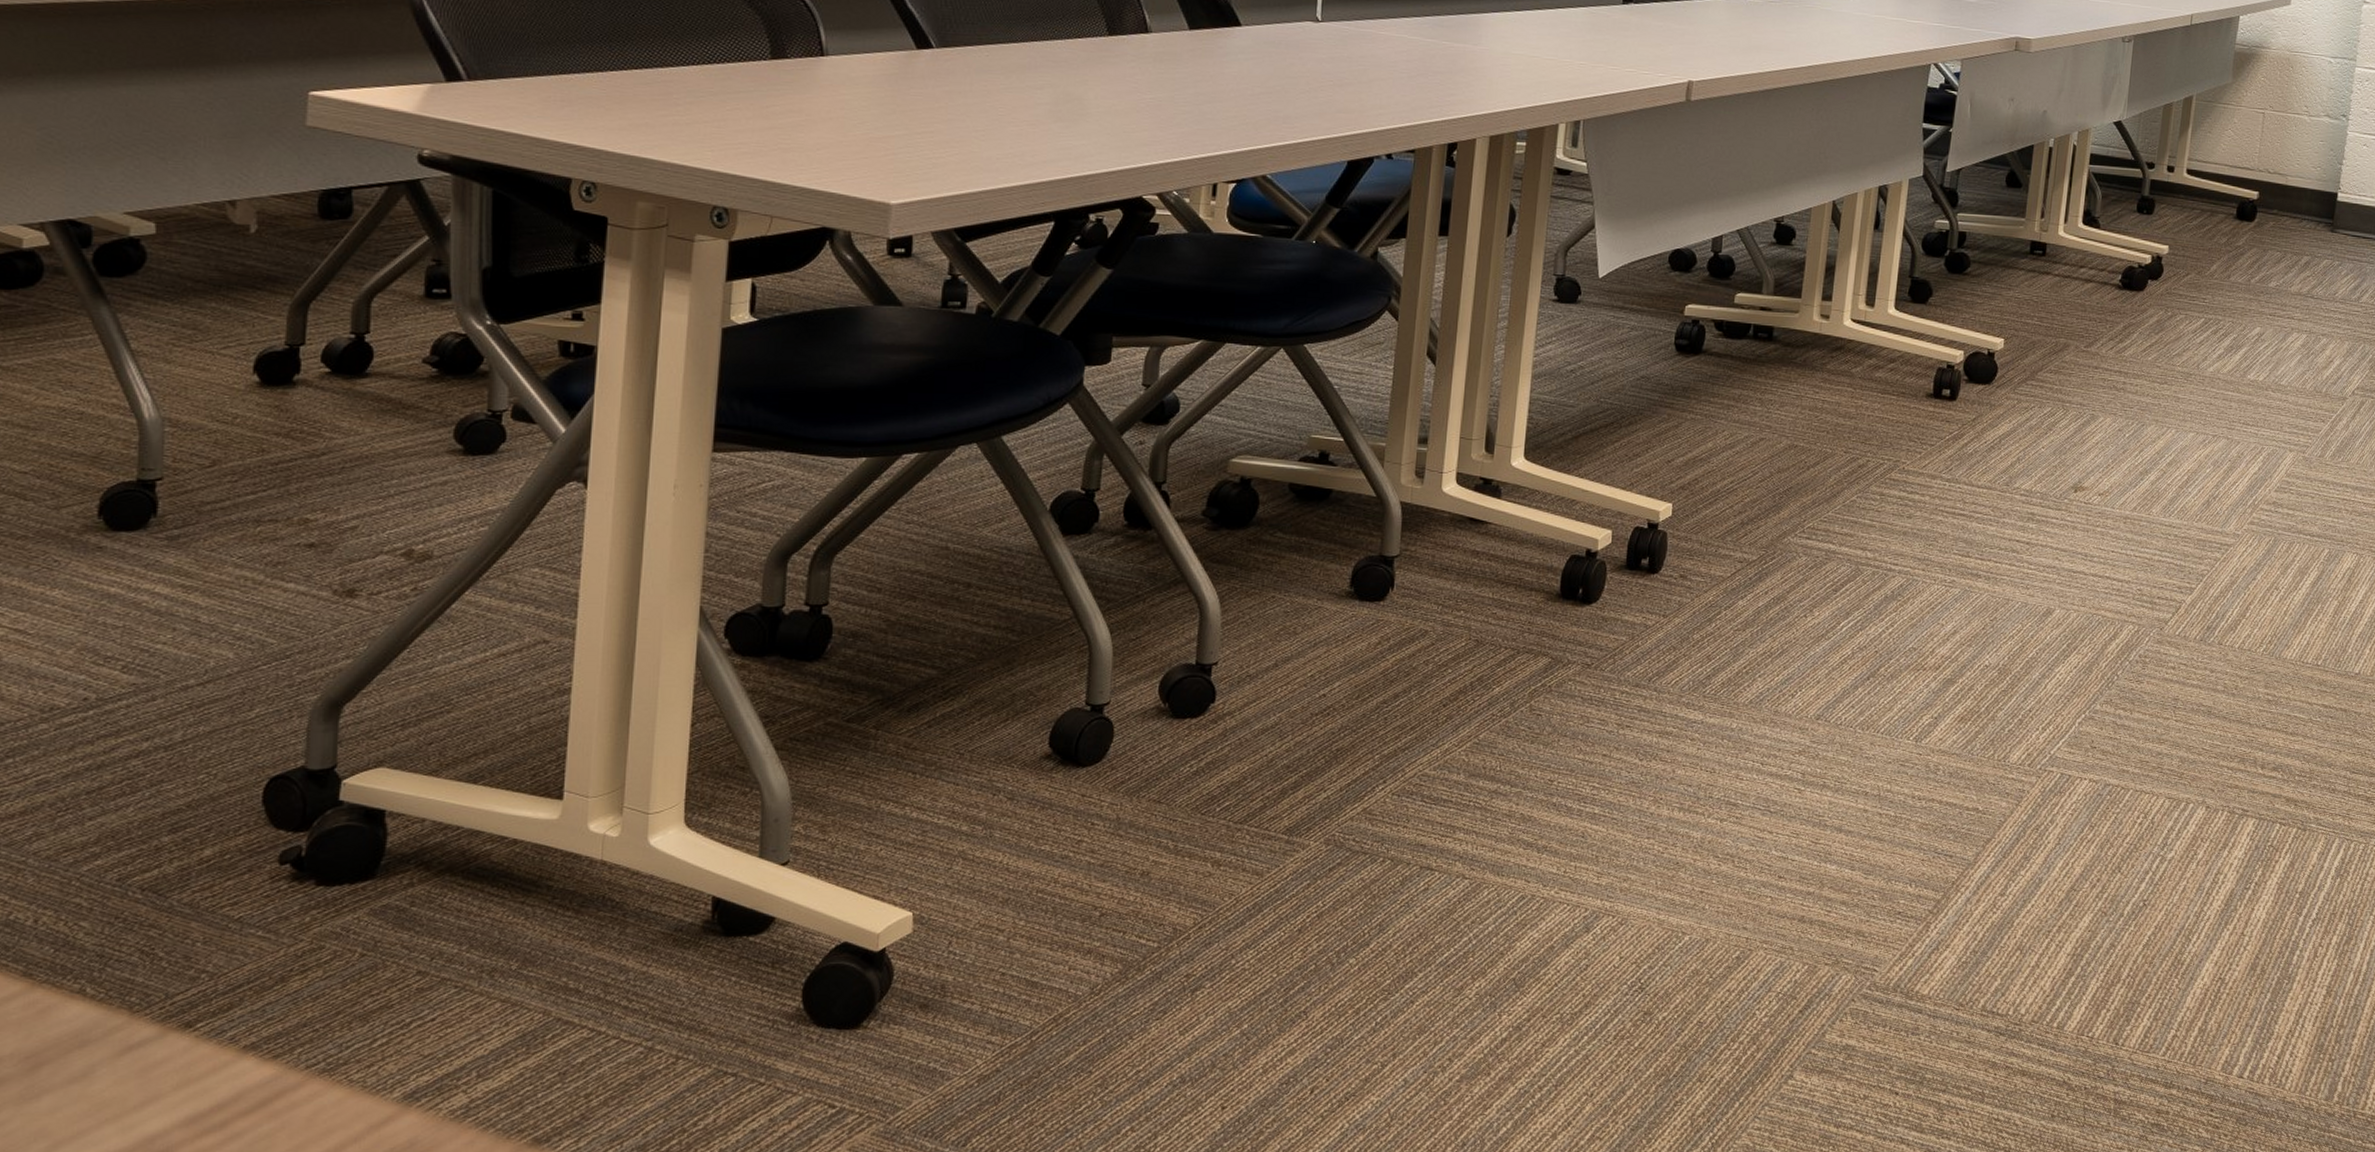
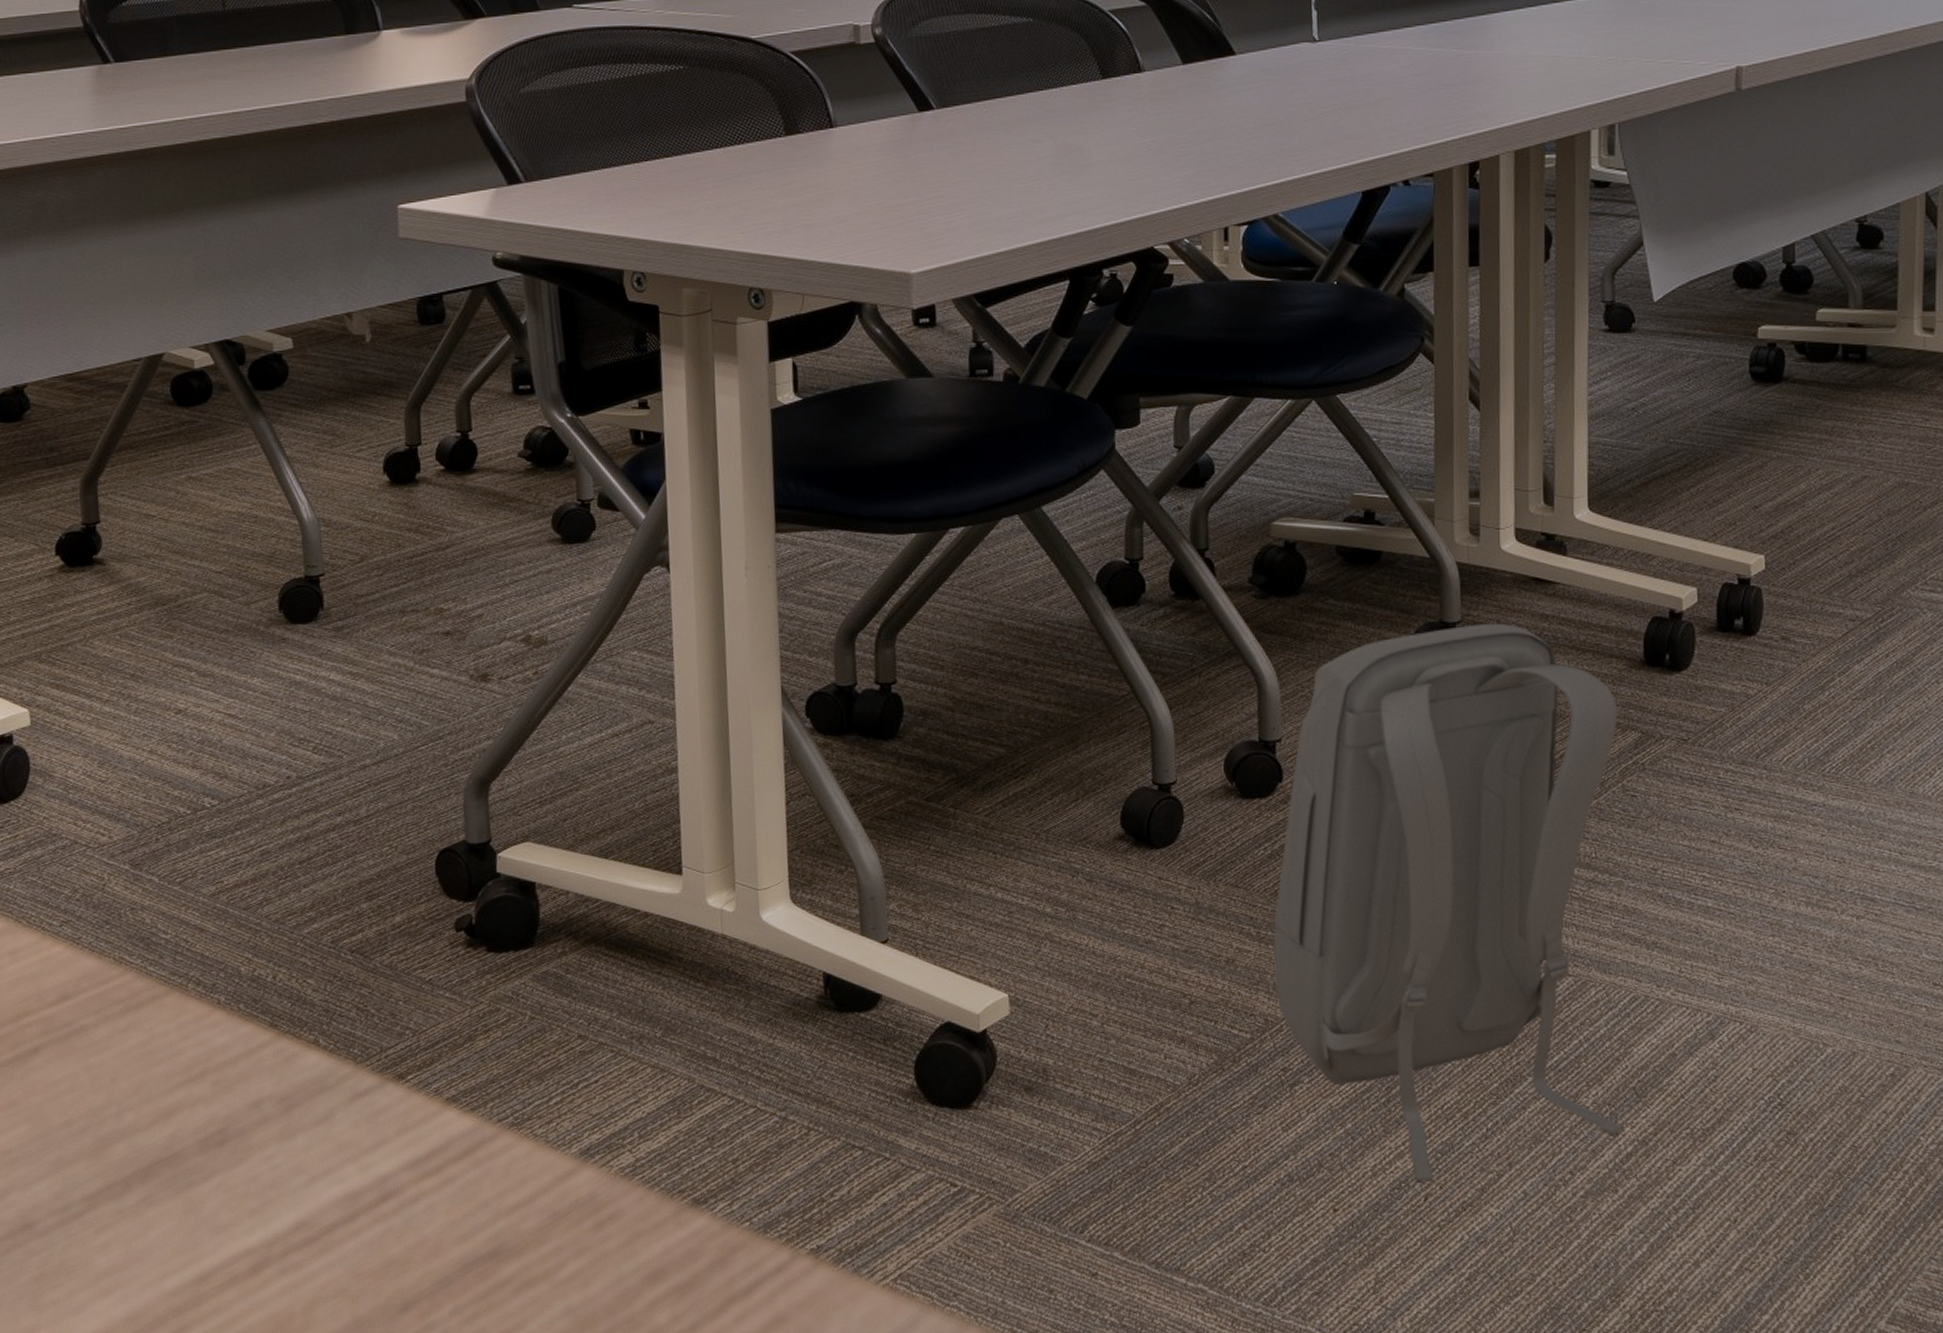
backpack: none [1187,557,1533,1076] -> present [1273,623,1624,1182]

